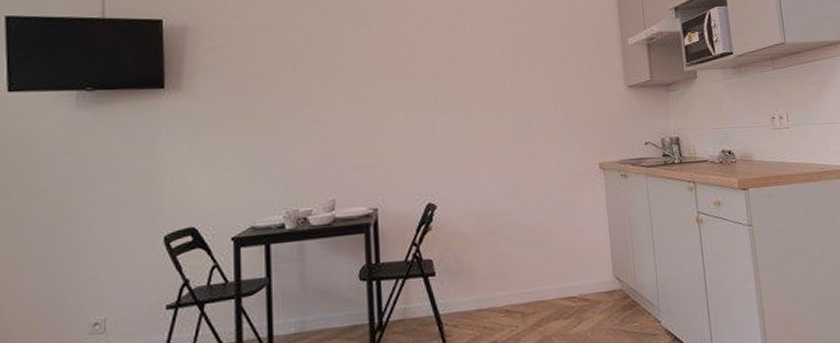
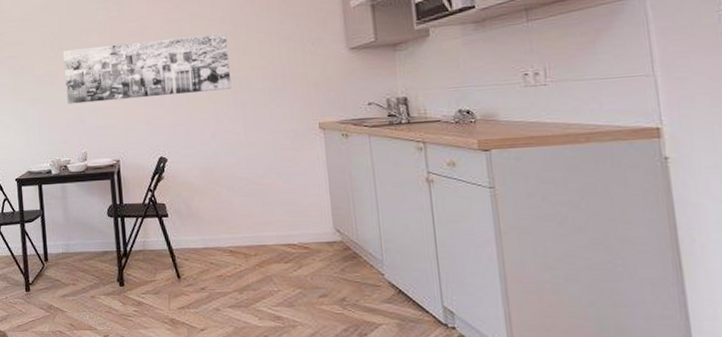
wall art: none [309,62,511,140] -> present [62,32,232,104]

